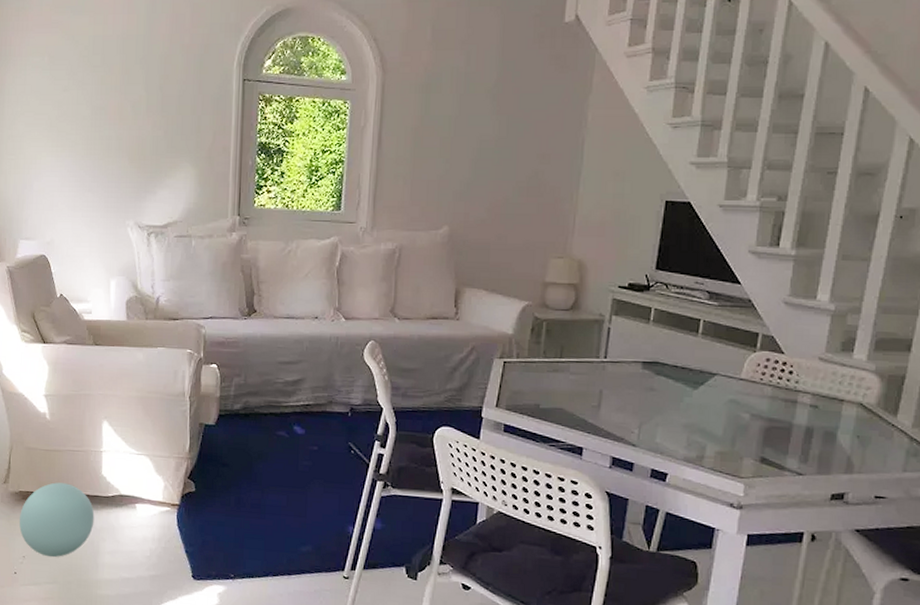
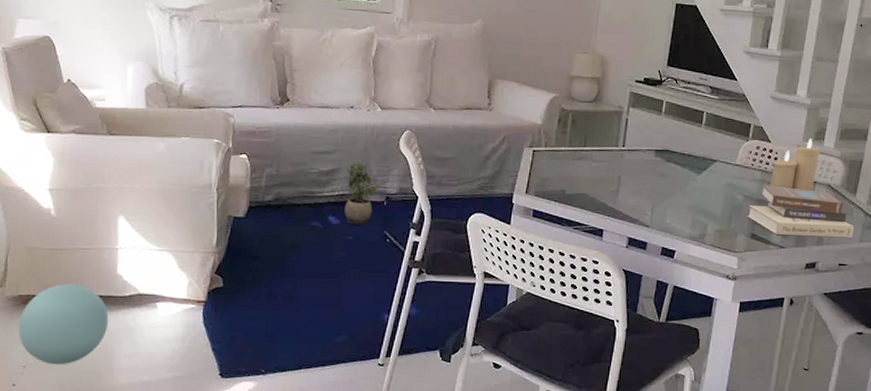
potted plant: none [309,372,344,436] -> present [344,162,380,225]
books: none [755,402,896,467] -> present [747,185,855,238]
candle: none [783,349,848,411] -> present [769,138,820,192]

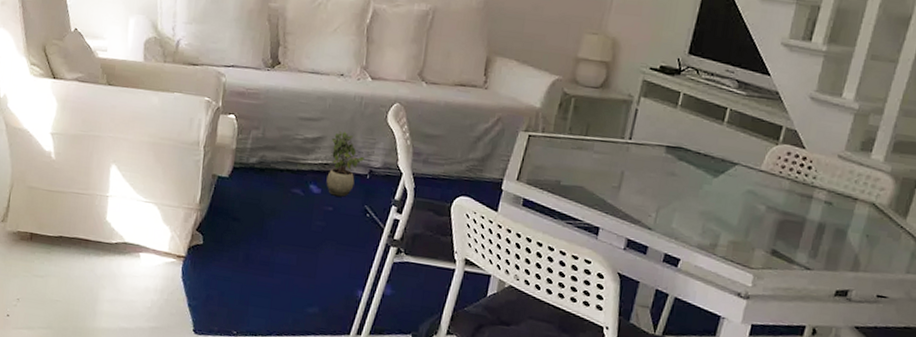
ball: present [19,284,109,365] -> none [15,224,96,302]
books: present [747,185,855,238] -> none [768,196,901,268]
candle: present [769,138,820,192] -> none [799,147,866,209]

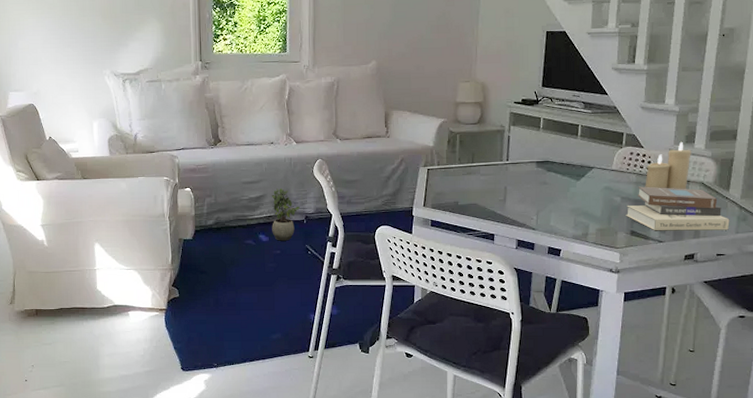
books: none [768,196,901,268] -> present [625,186,730,231]
candle: none [799,147,866,209] -> present [645,141,691,190]

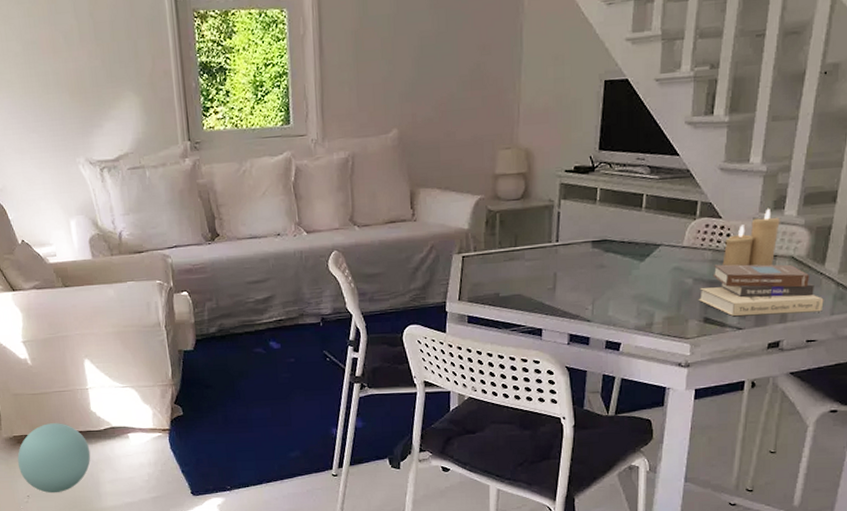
ball: none [26,299,93,364] -> present [17,423,91,493]
potted plant: present [271,188,300,241] -> none [281,287,314,348]

